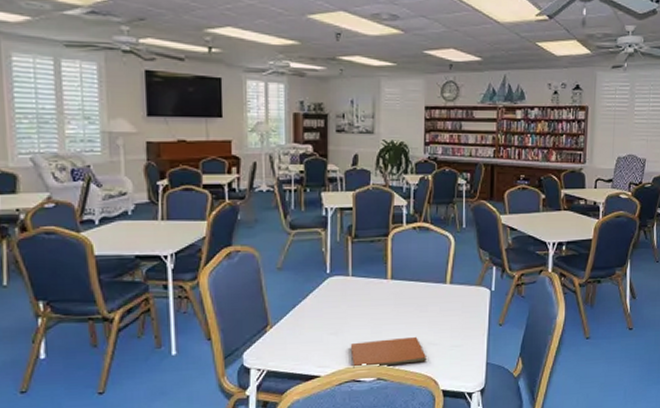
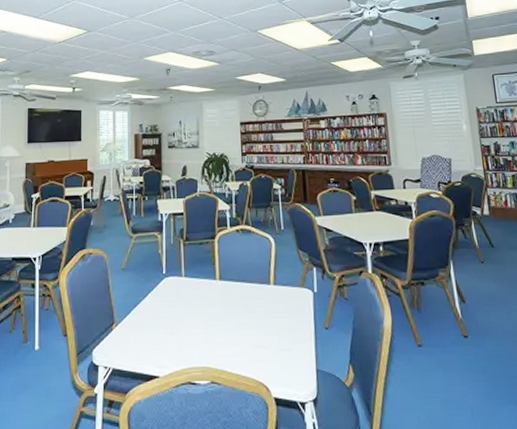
book: present [350,336,426,369] -> none [185,338,257,370]

